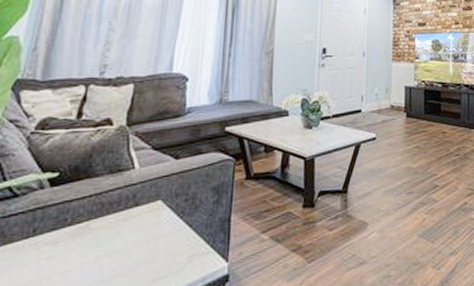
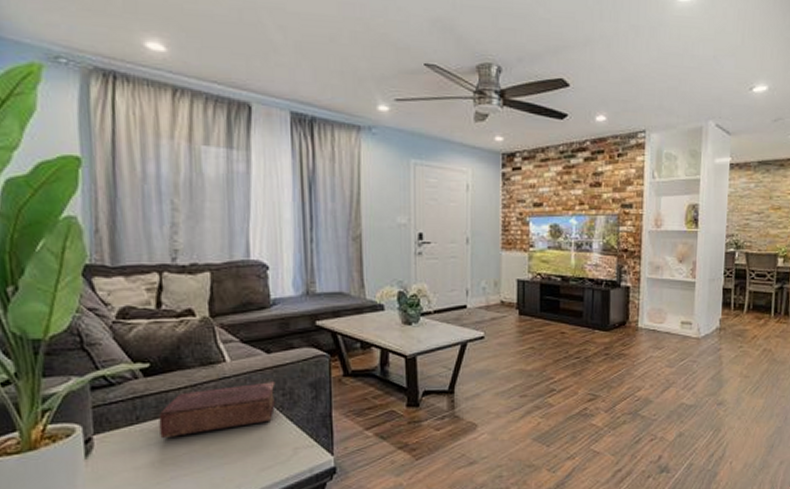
book: none [54,187,180,252] -> present [158,381,276,439]

